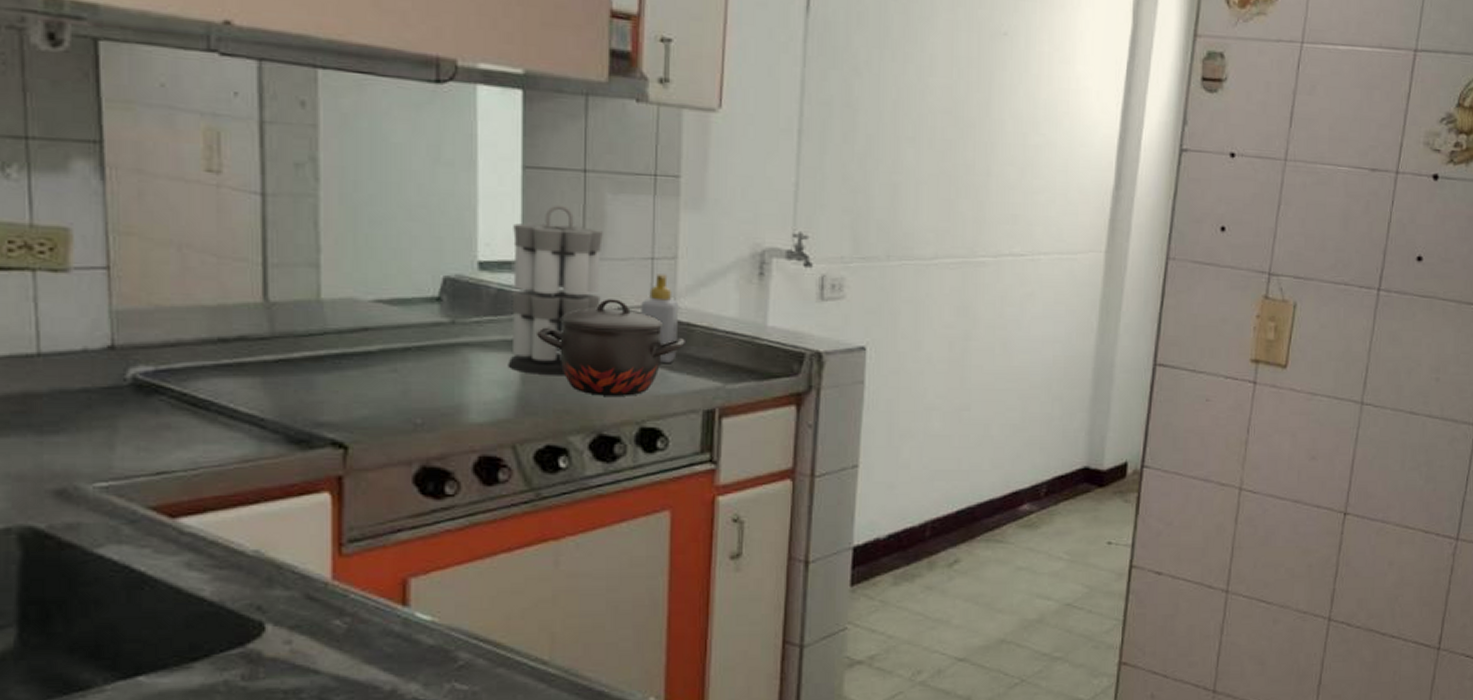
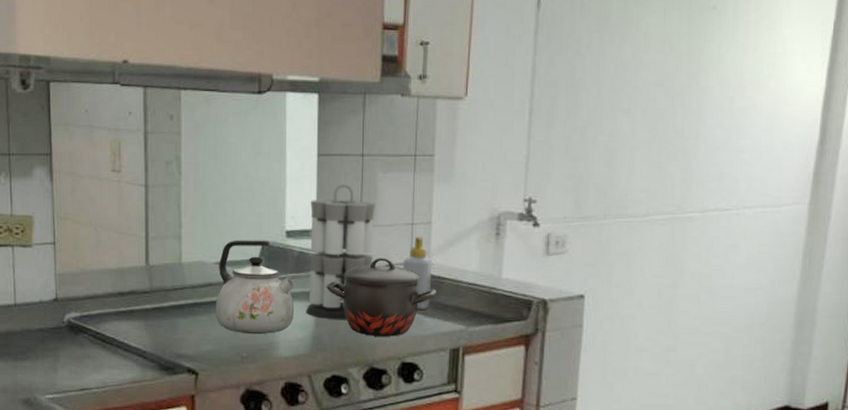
kettle: none [374,271,492,395] -> present [215,240,295,335]

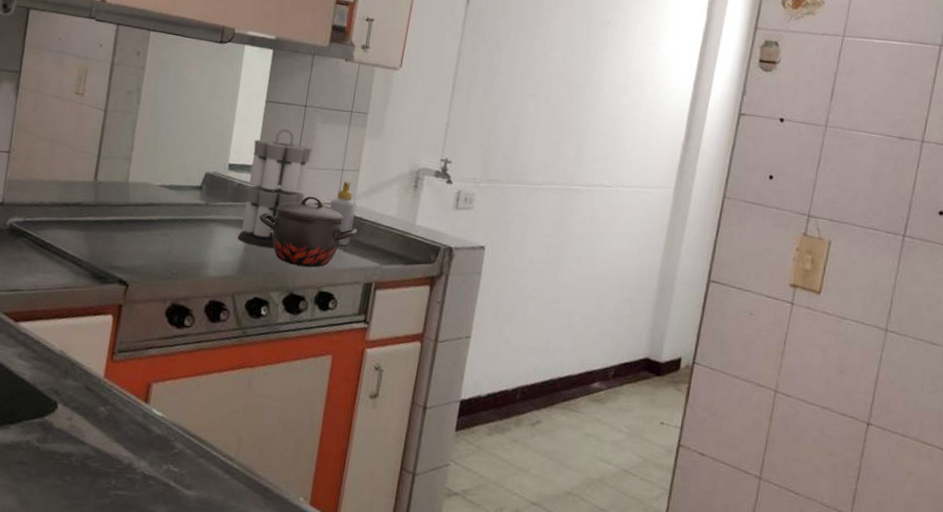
kettle: present [215,240,295,335] -> none [153,167,231,255]

